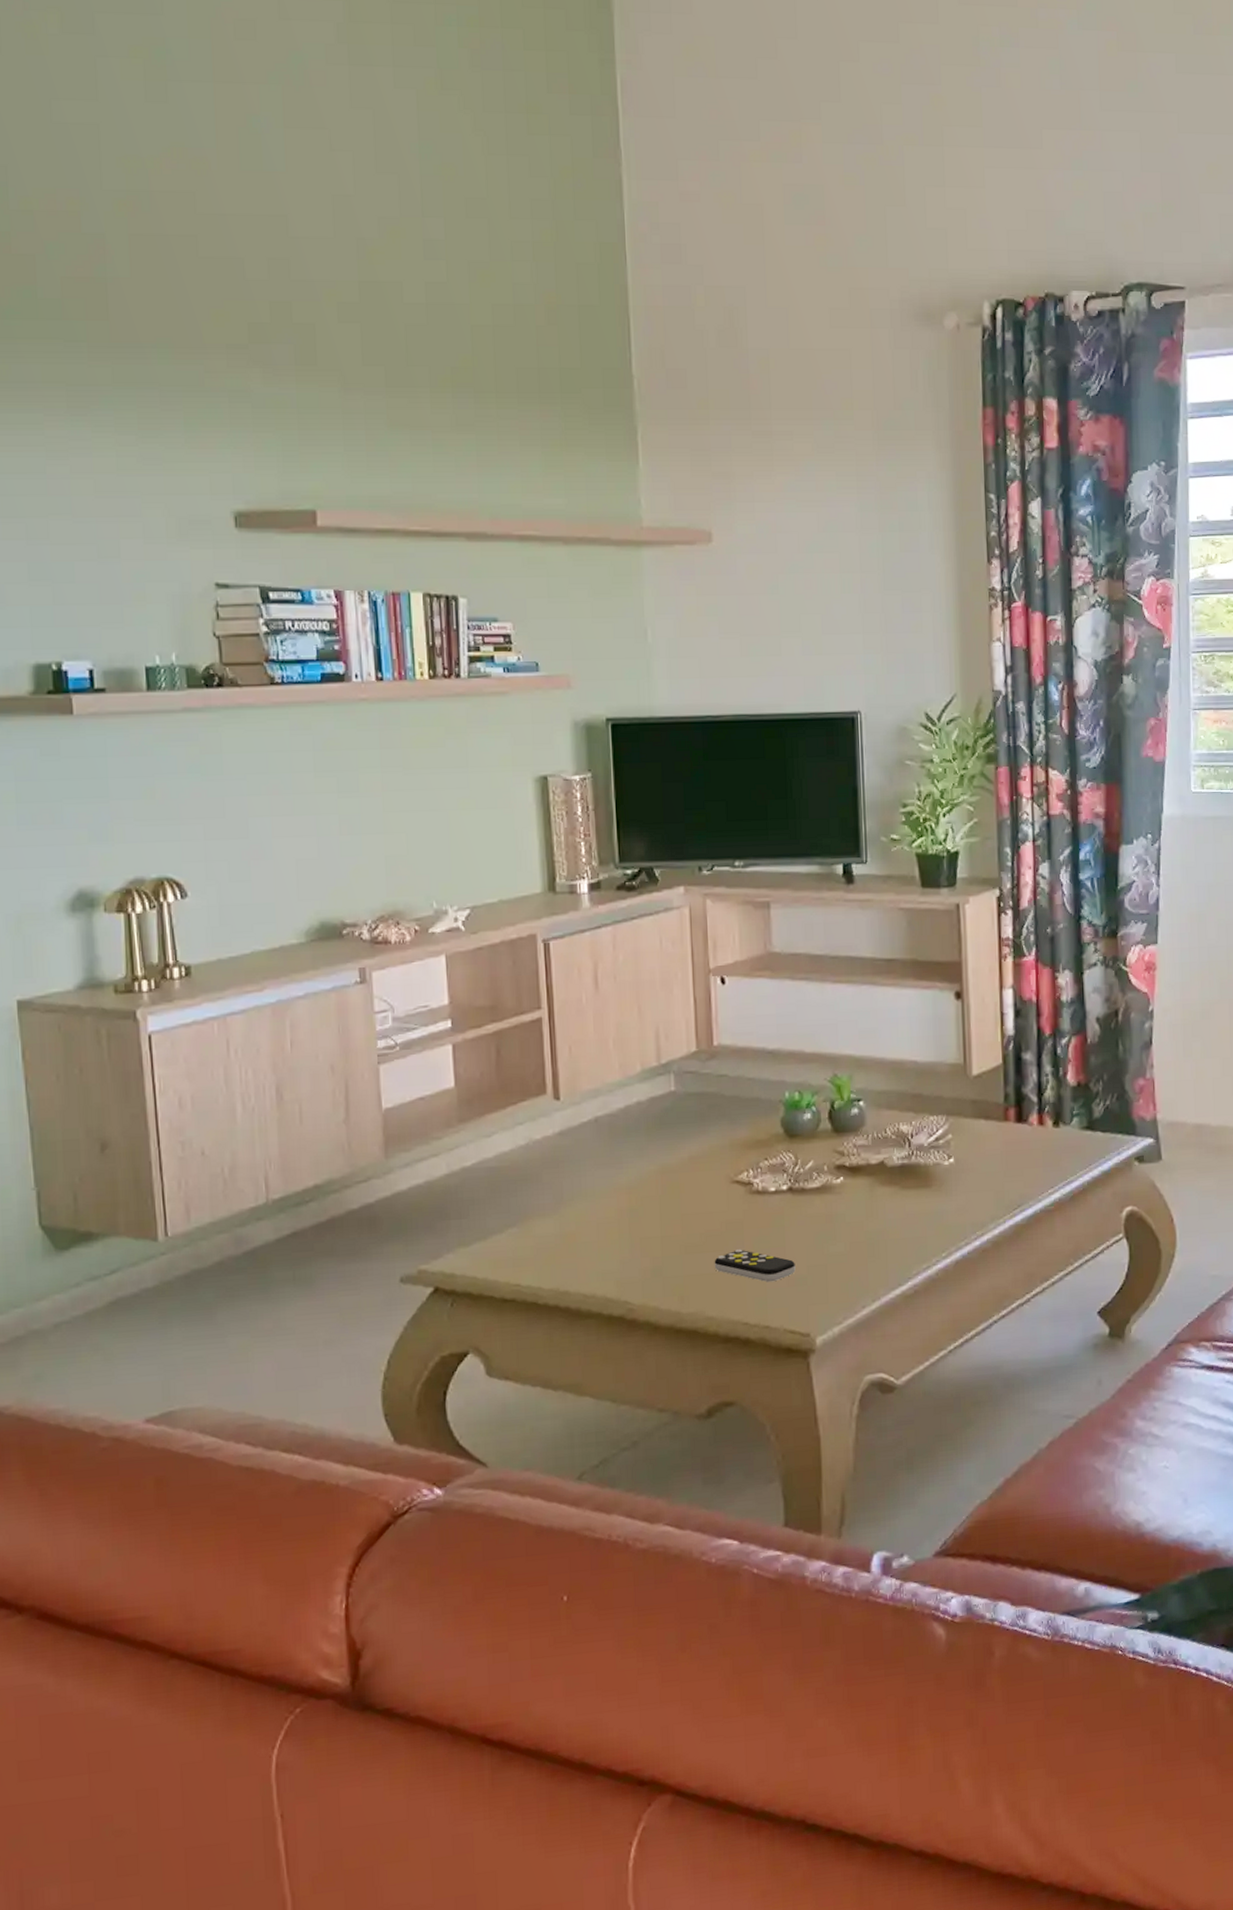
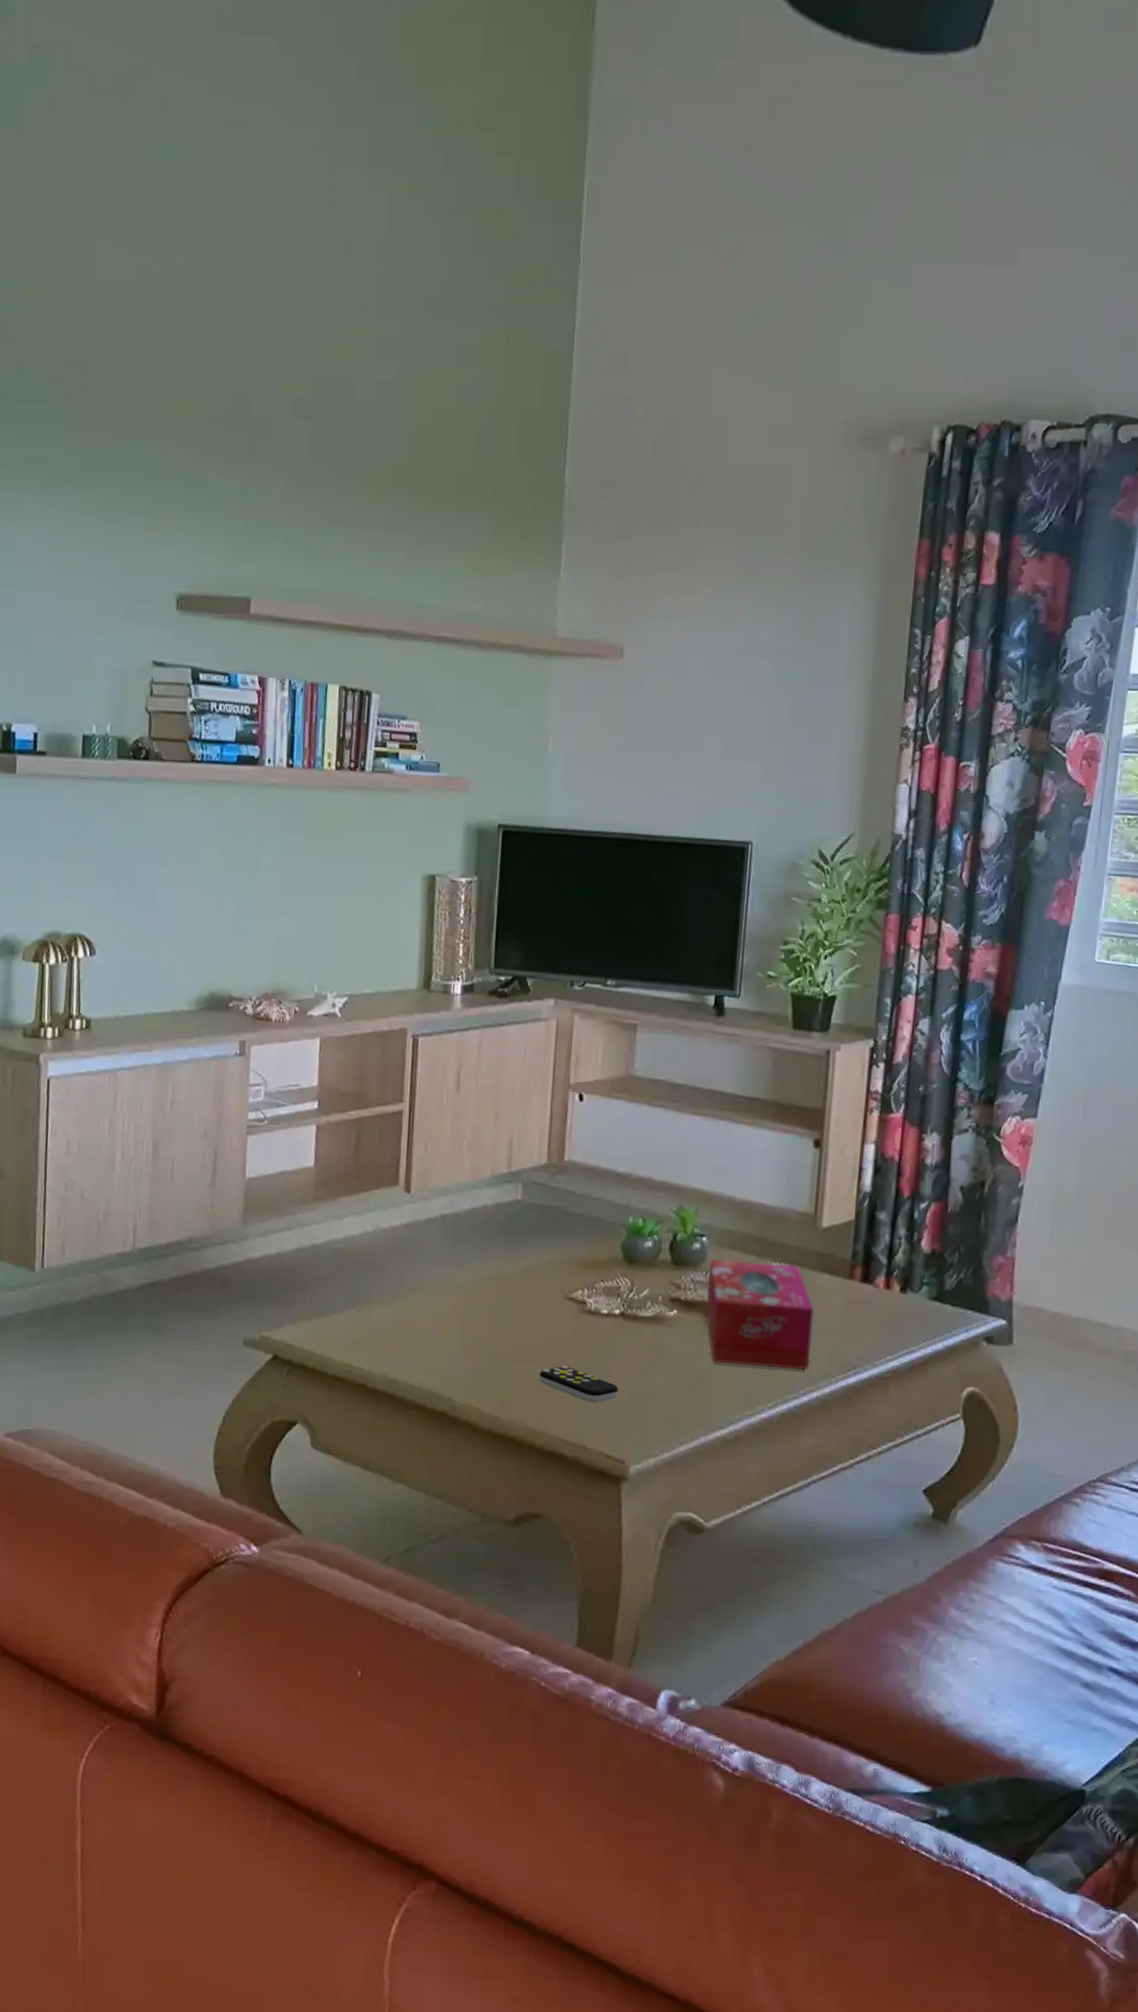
tissue box: none [870,1116,977,1223] -> present [705,1259,814,1370]

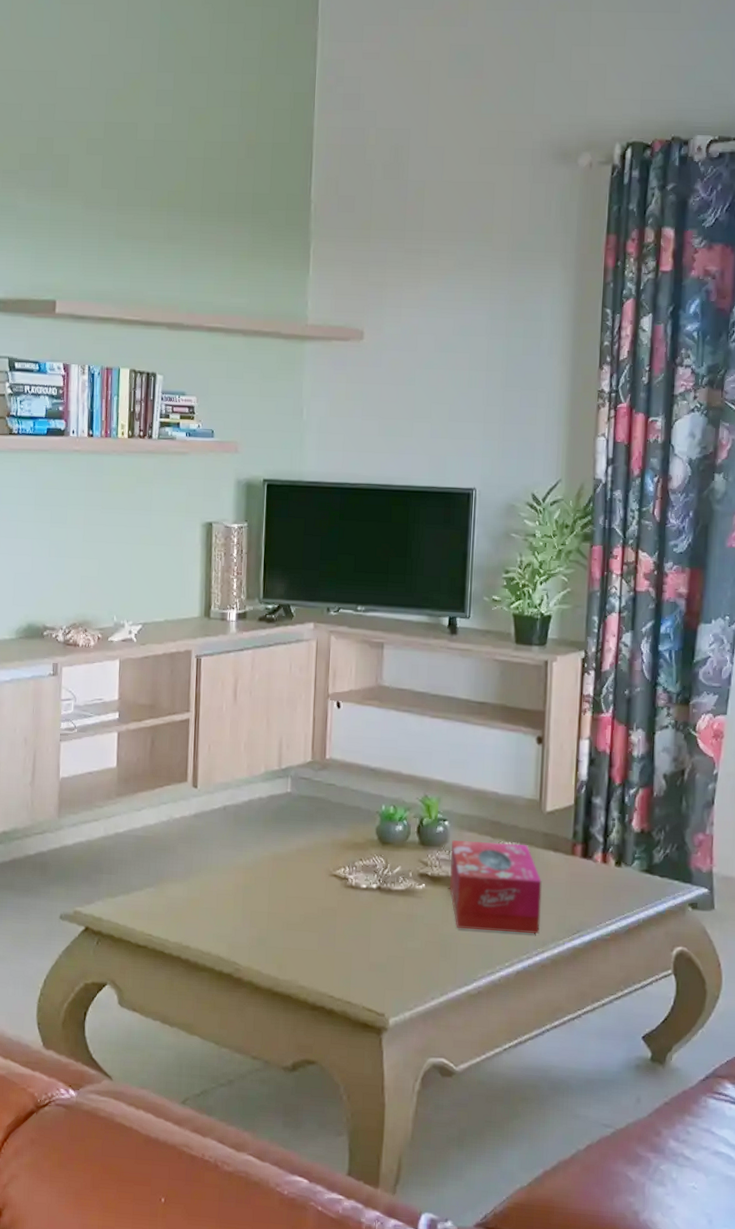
remote control: present [538,1365,619,1404] -> none [309,932,377,965]

